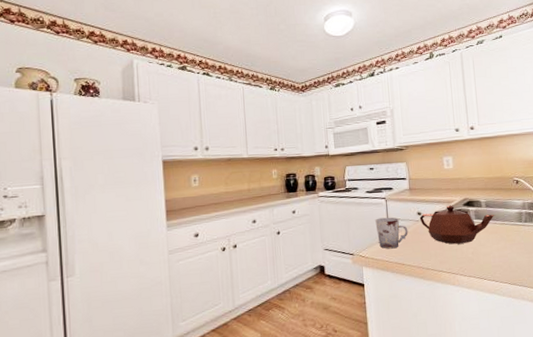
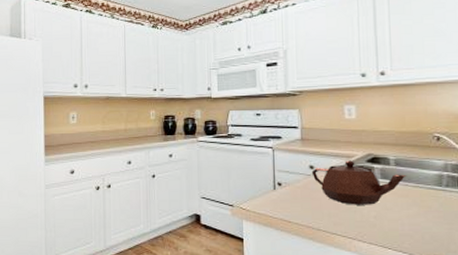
cup: present [375,217,408,249] -> none [259,168,298,204]

